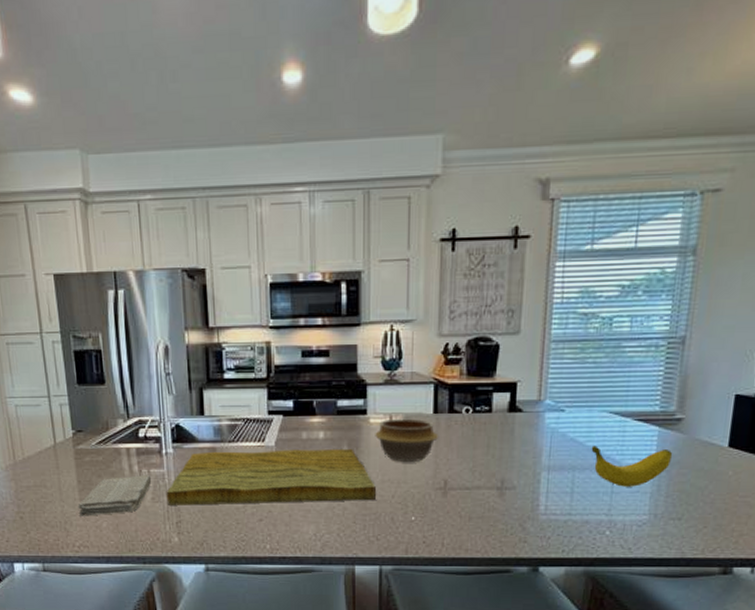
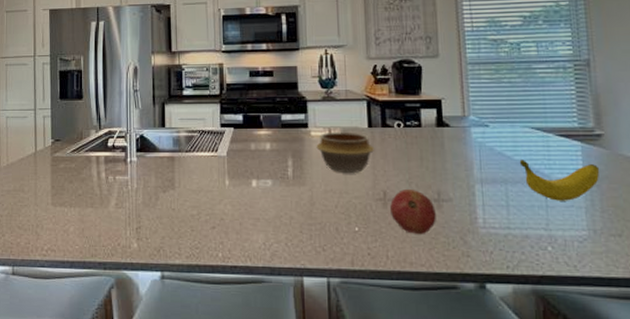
washcloth: present [78,475,152,516] -> none [49,182,117,221]
cutting board: present [166,448,376,505] -> none [128,159,320,212]
fruit: none [449,477,497,523] -> present [389,188,436,235]

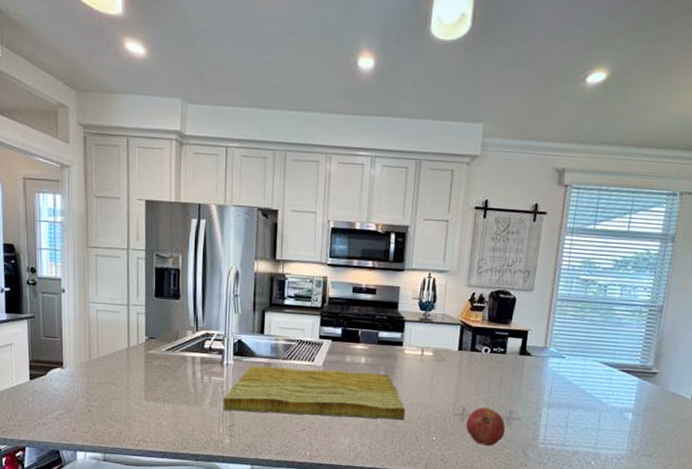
cutting board: none [128,159,320,212] -> present [223,366,405,420]
bowl: present [316,131,375,174] -> none [408,351,462,391]
banana: present [519,159,600,201] -> none [584,389,649,426]

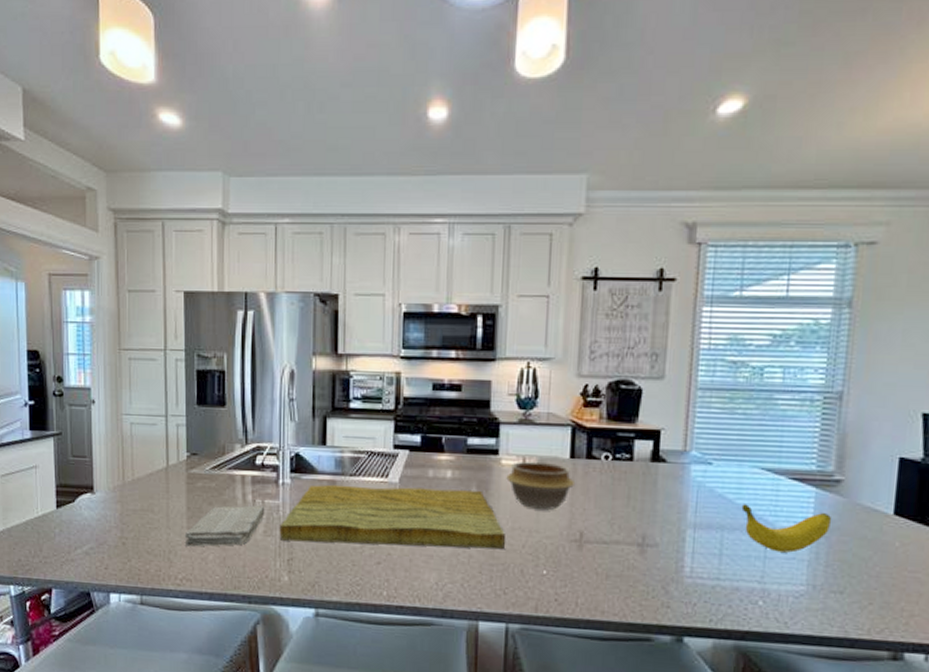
washcloth: none [142,381,212,414] -> present [184,505,265,547]
bowl: none [408,351,462,391] -> present [506,460,576,510]
fruit: present [465,406,506,447] -> none [585,530,638,582]
banana: none [584,389,649,426] -> present [741,504,832,553]

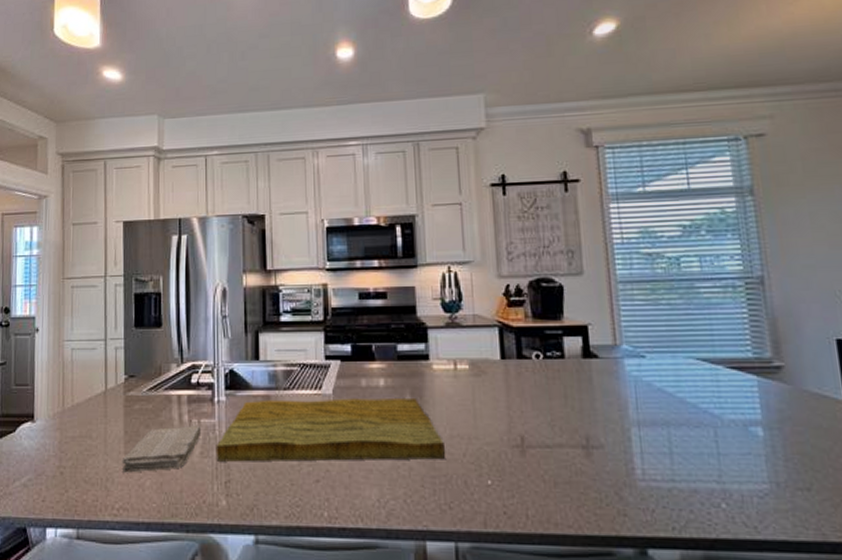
bowl: present [506,460,576,510] -> none [439,364,510,415]
banana: present [741,504,832,553] -> none [683,397,782,447]

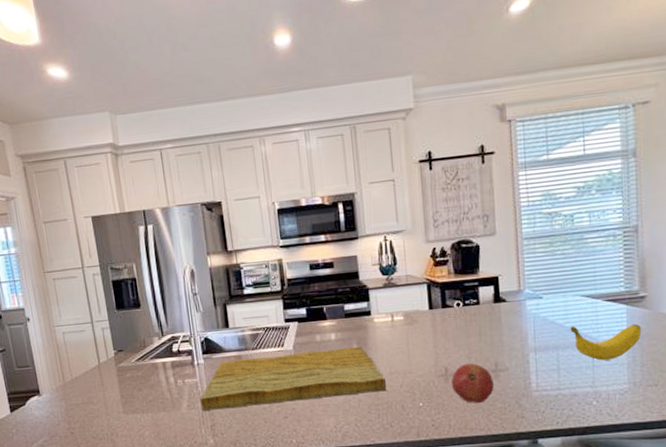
washcloth: present [121,426,202,473] -> none [122,385,187,428]
fruit: none [528,432,585,490] -> present [451,363,494,404]
banana: none [683,397,782,447] -> present [570,323,642,361]

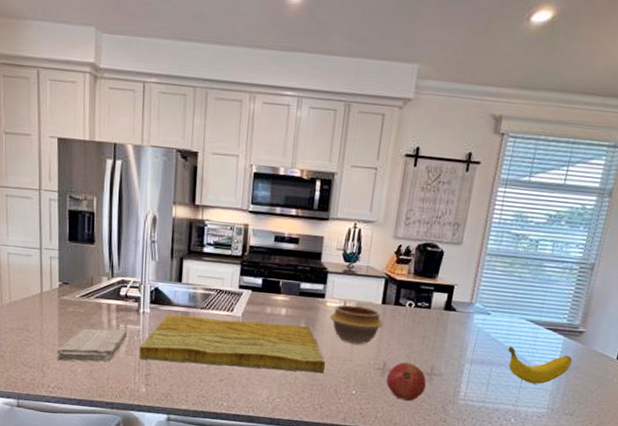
washcloth: none [122,385,187,428] -> present [56,328,128,362]
bowl: none [380,315,436,355] -> present [329,304,384,344]

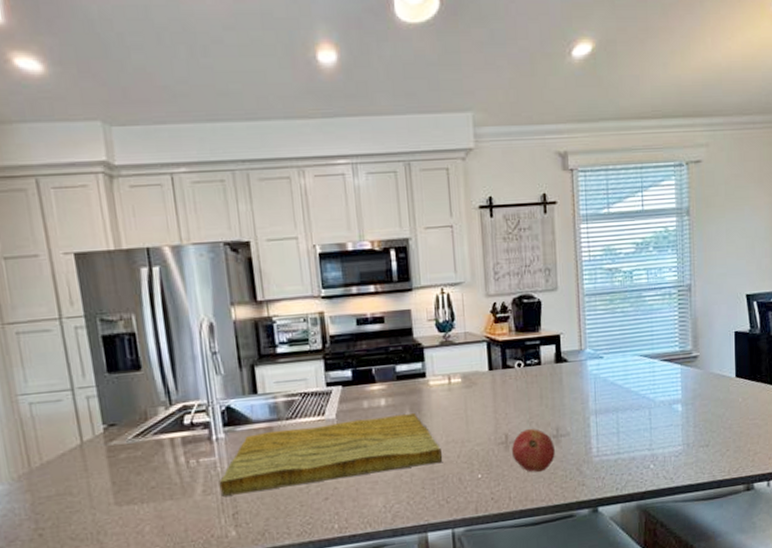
washcloth: present [56,328,128,362] -> none [113,465,202,523]
bowl: present [329,304,384,344] -> none [435,377,496,422]
banana: present [508,346,573,384] -> none [629,383,695,422]

